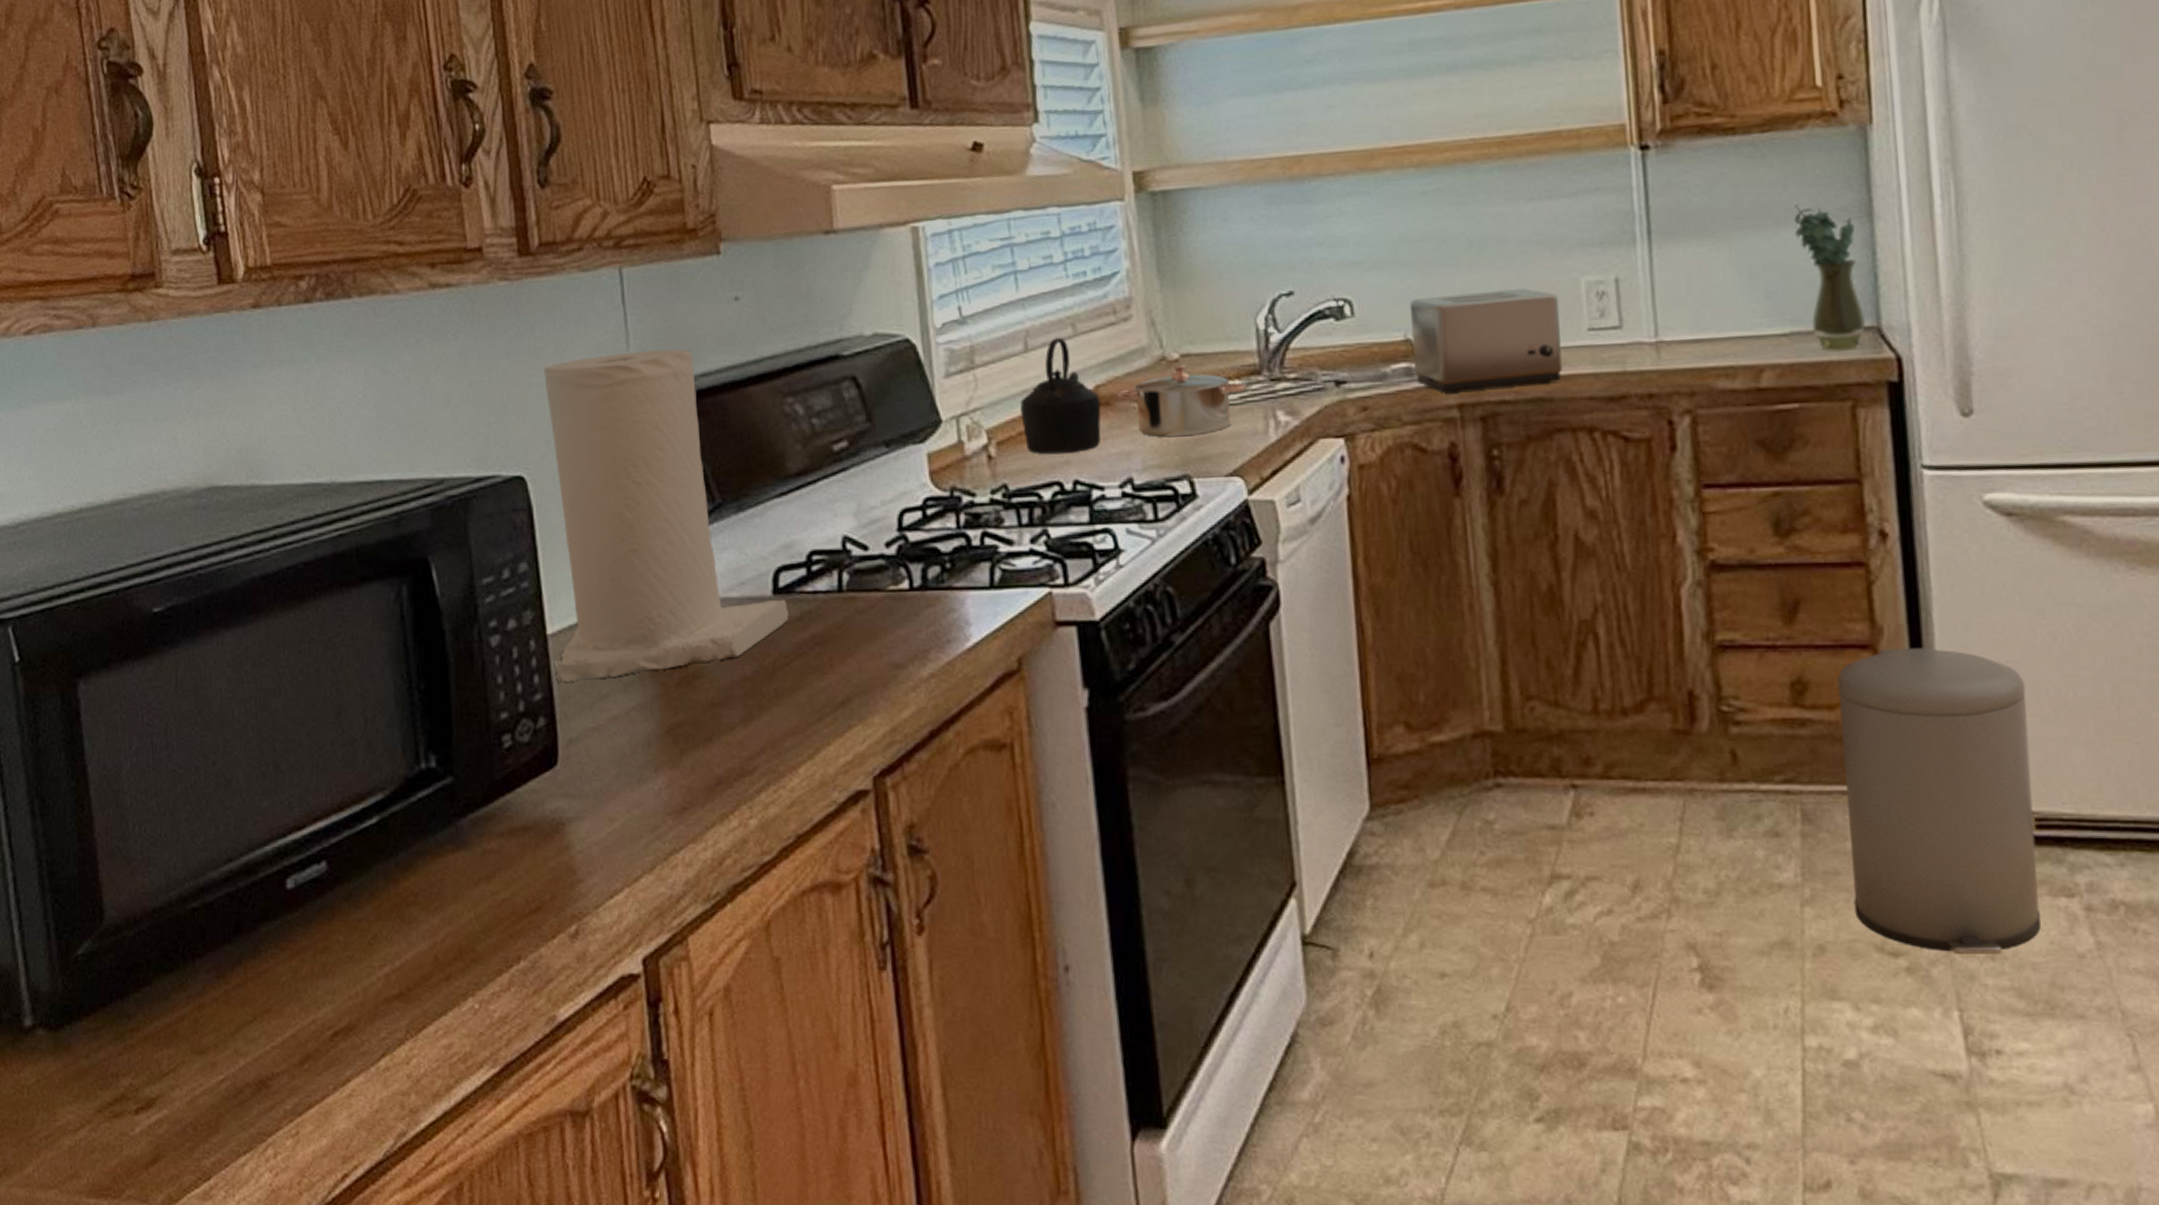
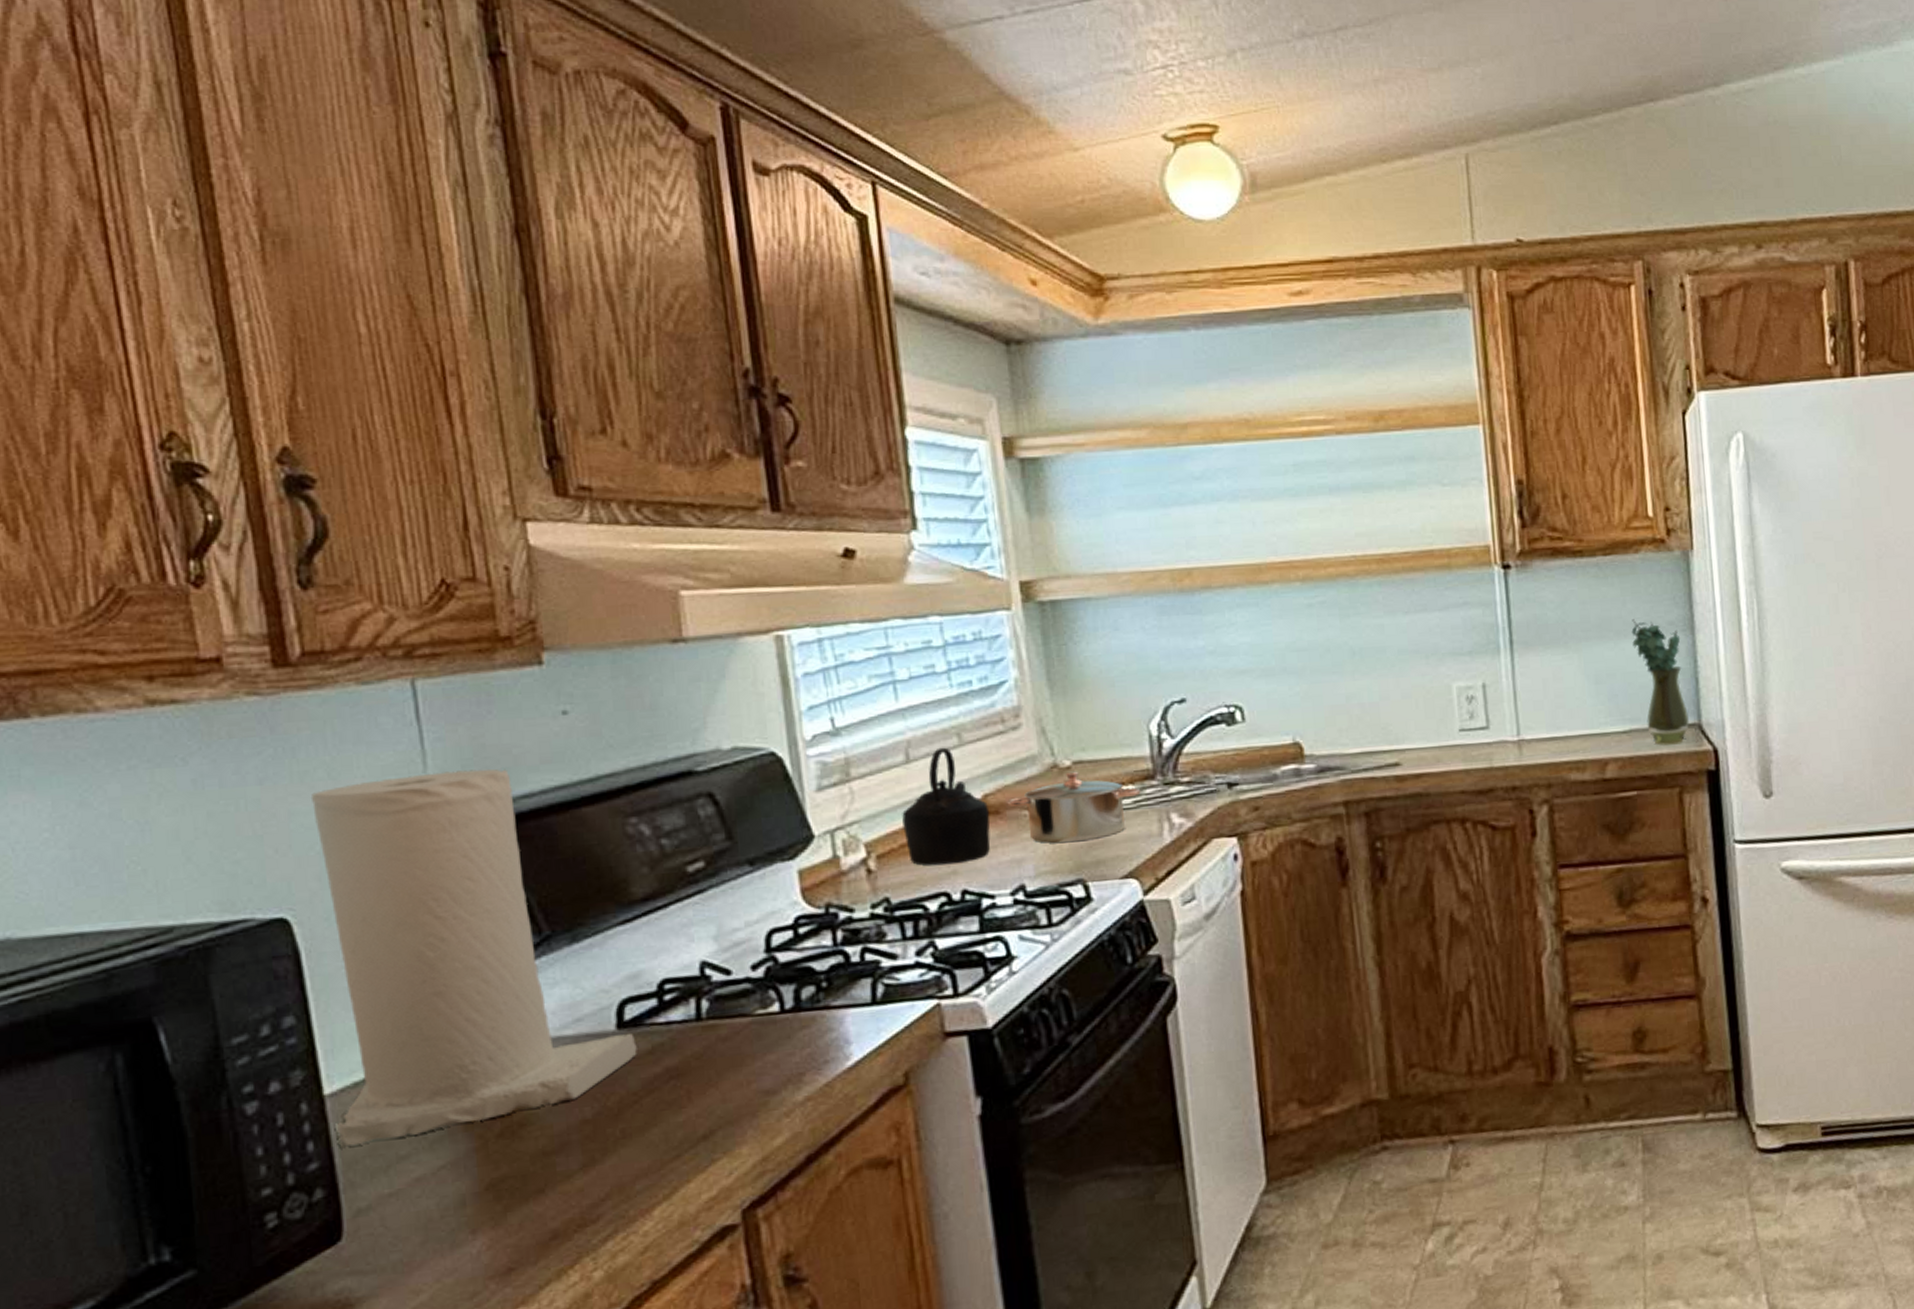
toaster: present [1409,288,1562,393] -> none [1297,694,1437,792]
pedal bin: present [1836,647,2041,956] -> none [1669,993,1827,1248]

